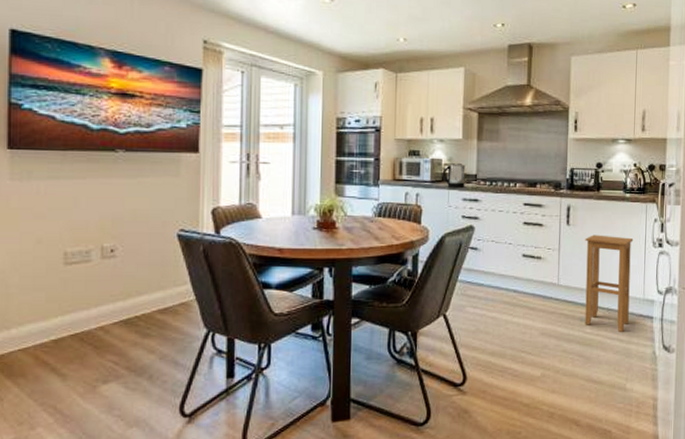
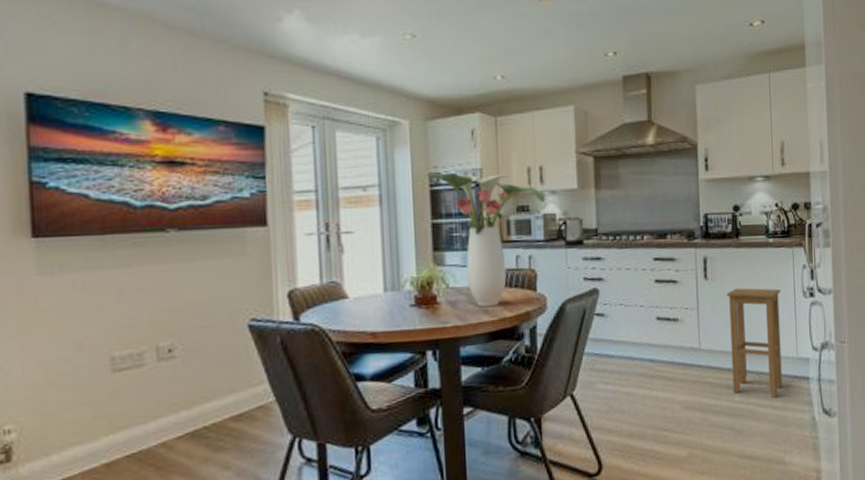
flower arrangement: none [326,117,434,233] -> present [417,172,545,306]

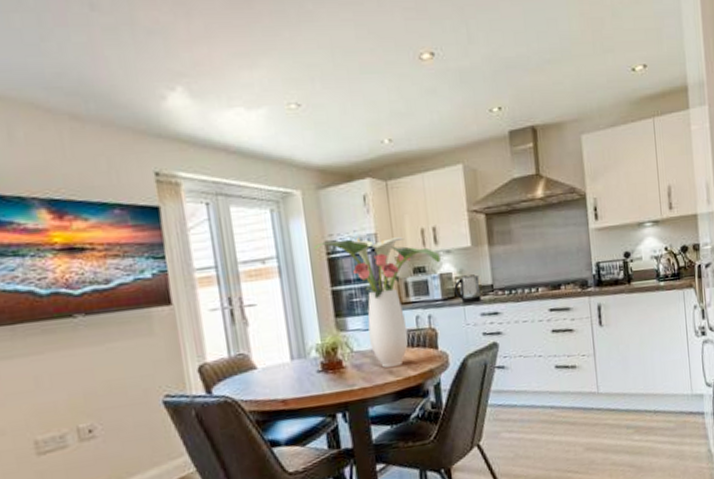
stool: present [726,287,782,398] -> none [621,330,679,434]

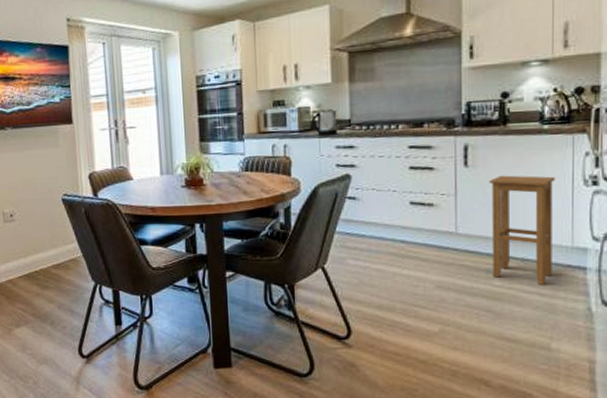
flower arrangement: present [313,237,441,368] -> none [186,73,300,188]
stool: none [621,330,679,434] -> present [489,175,556,285]

